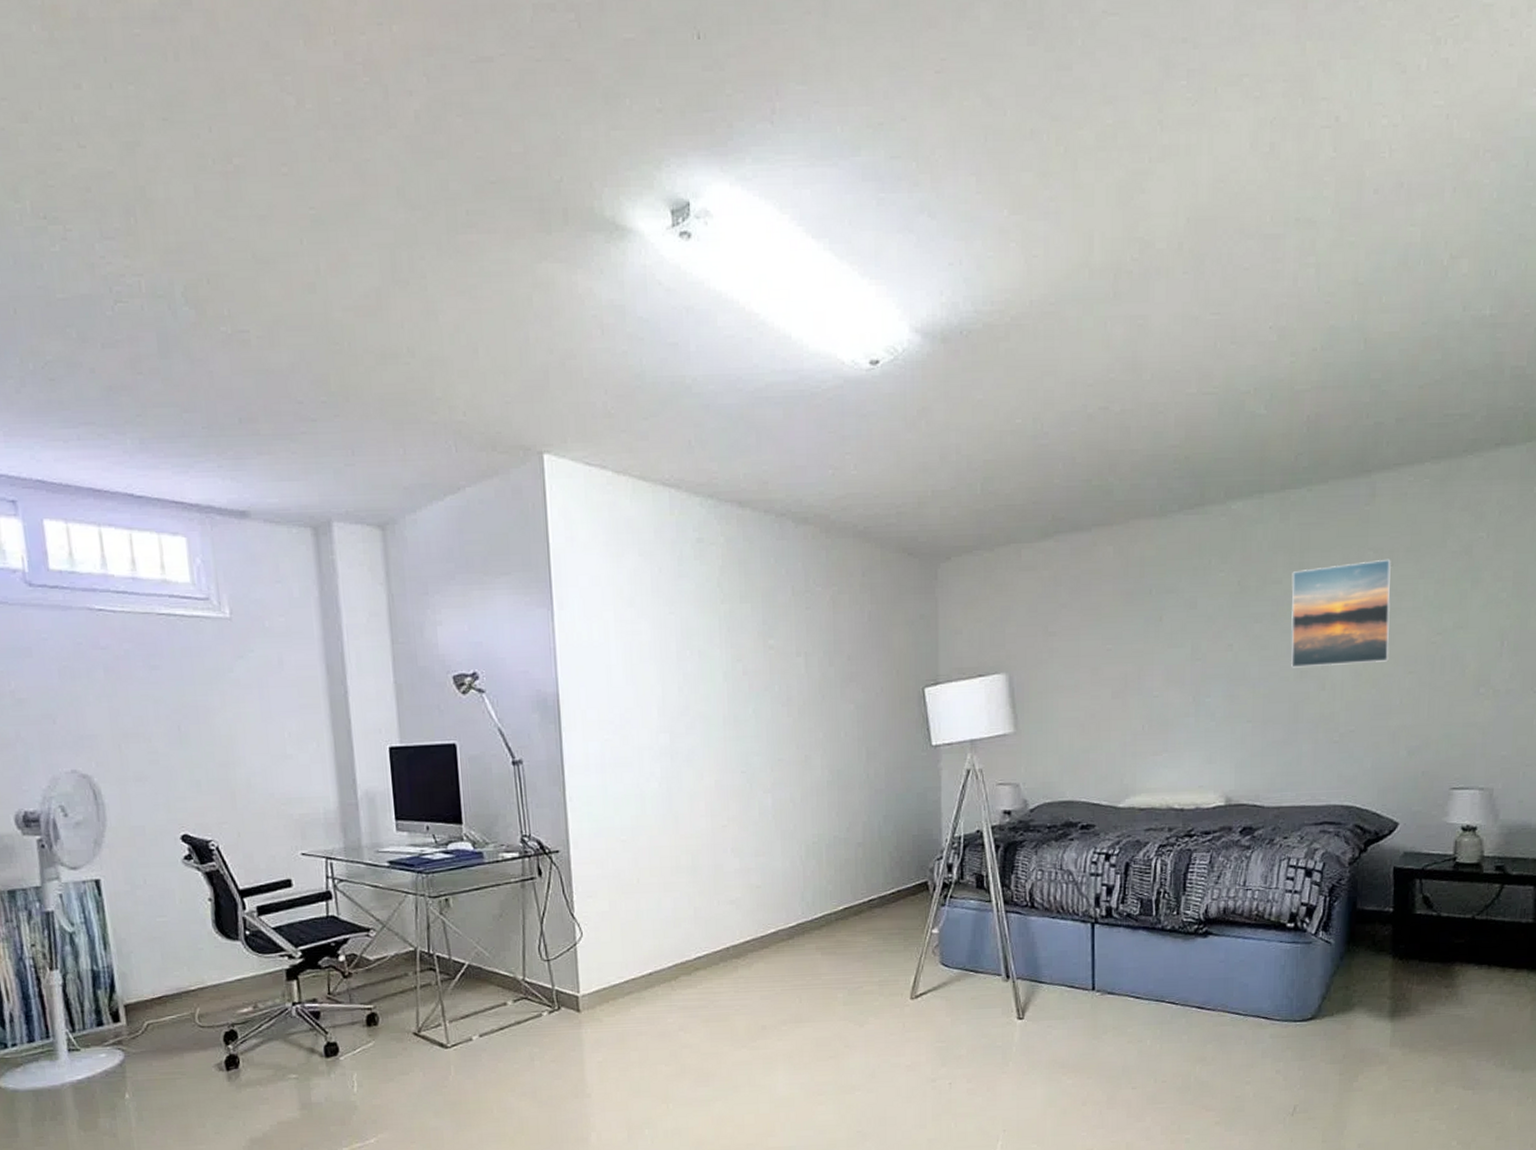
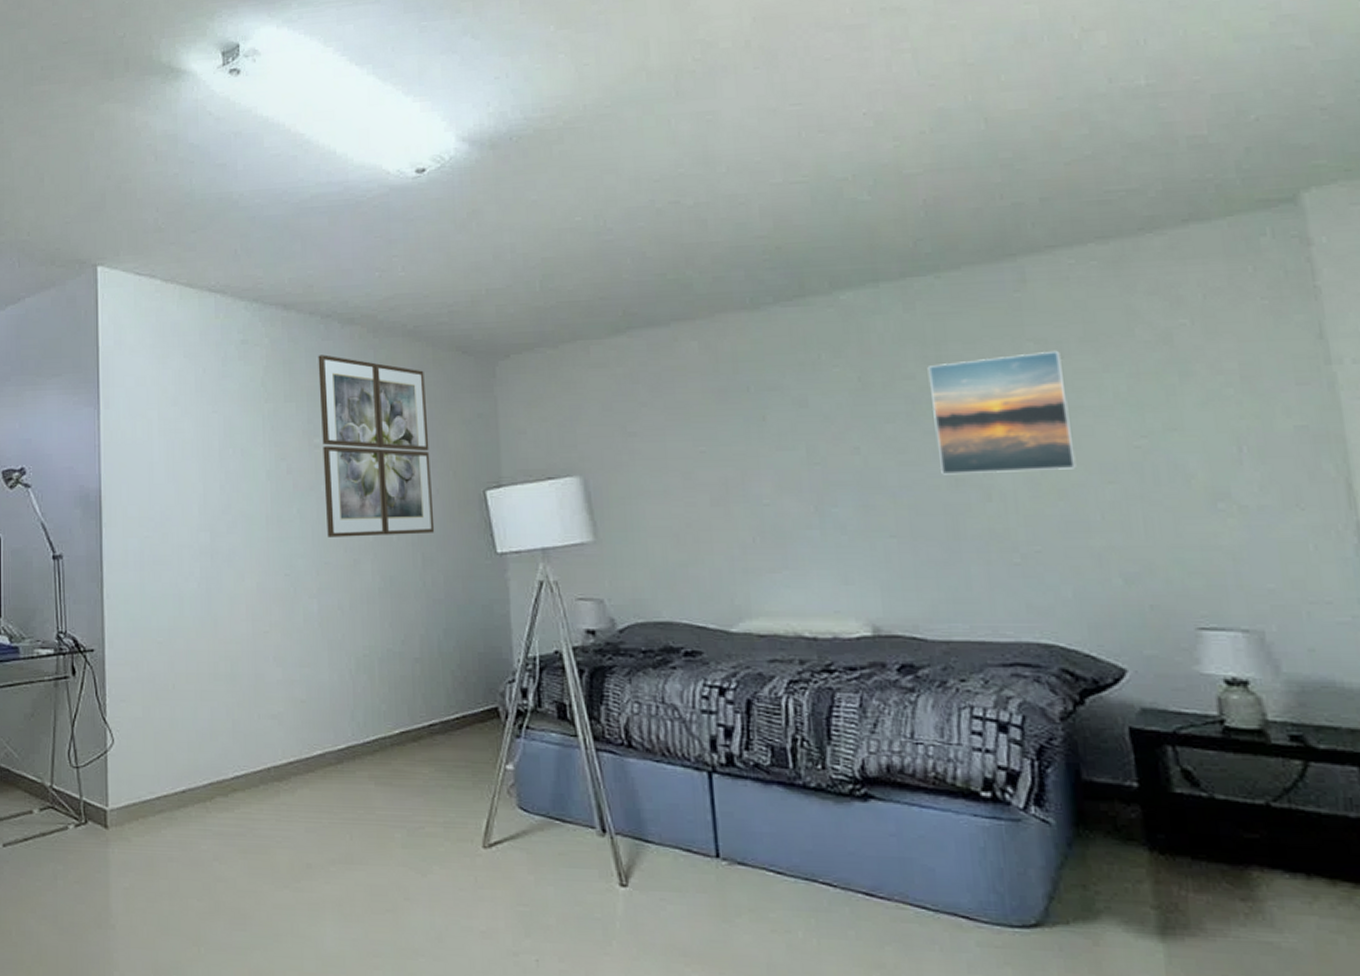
wall art: none [772,555,878,735] -> present [318,355,435,537]

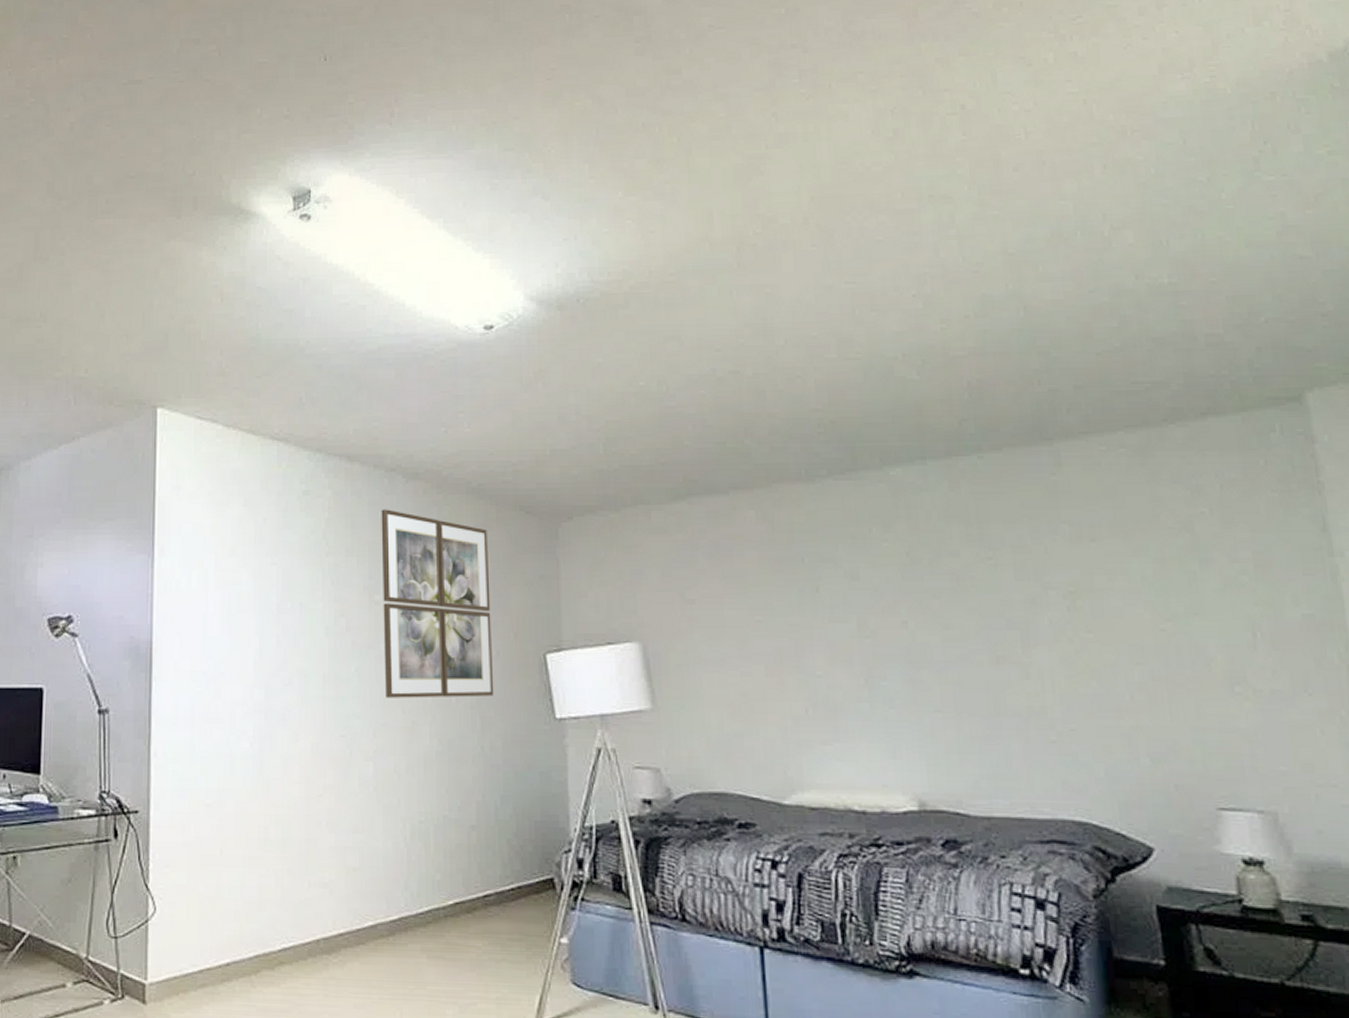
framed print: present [927,350,1077,475] -> none [971,533,1108,652]

